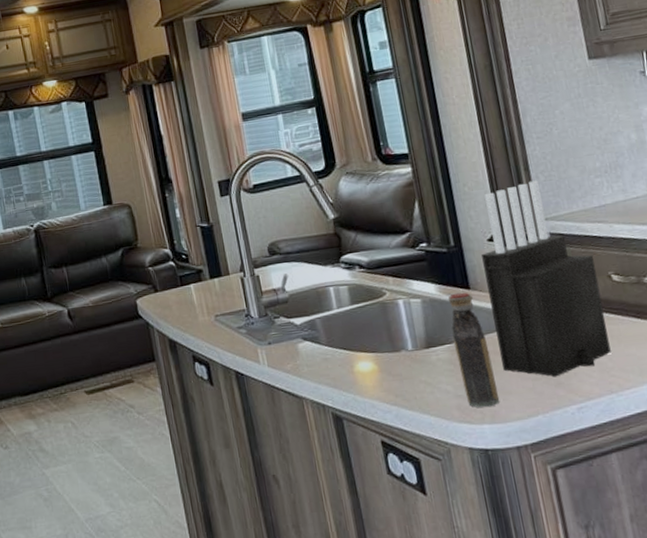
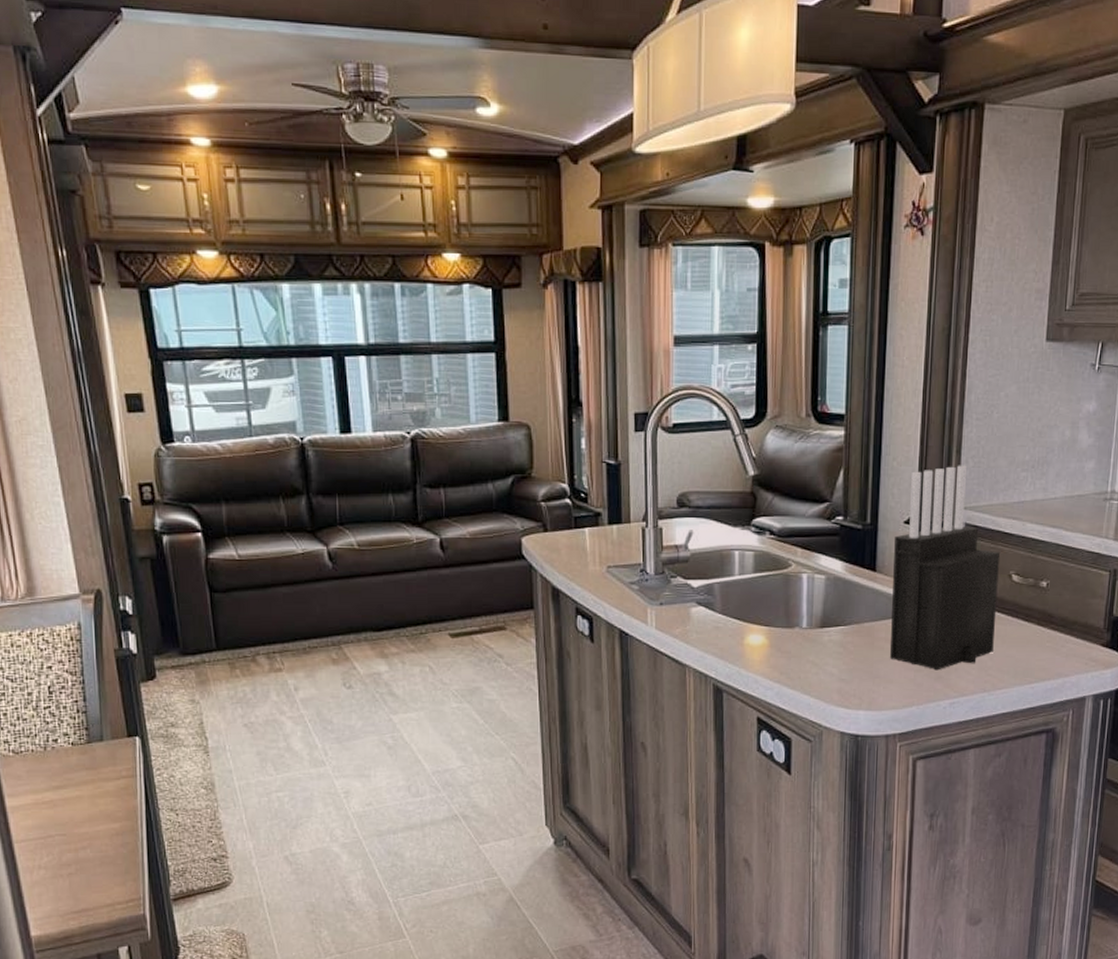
bottle: present [448,292,499,408] -> none [848,574,881,694]

